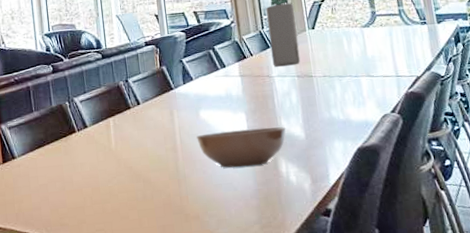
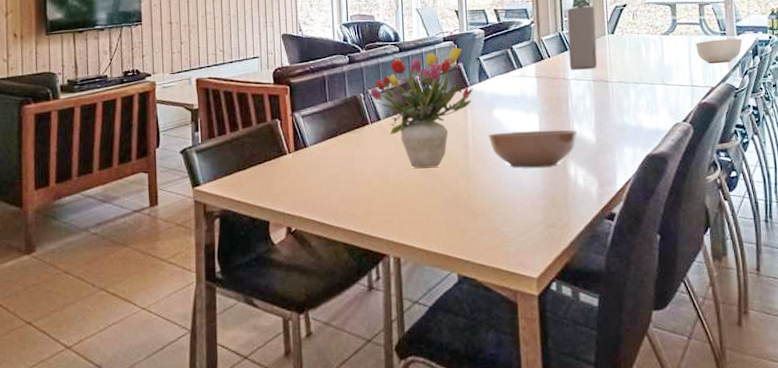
flower arrangement: none [76,51,178,174] -> present [370,47,473,169]
bowl: none [397,26,444,54] -> present [696,38,743,64]

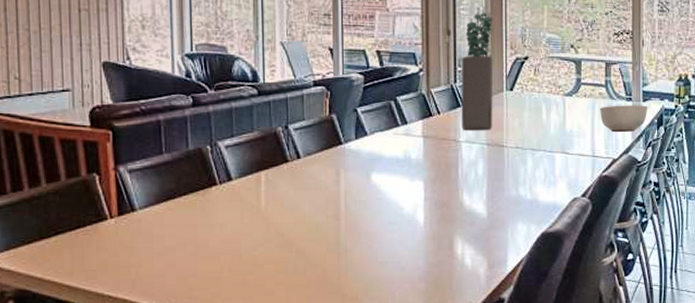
flower arrangement: present [370,47,473,169] -> none [220,94,348,242]
bowl: present [488,129,578,167] -> none [364,200,467,244]

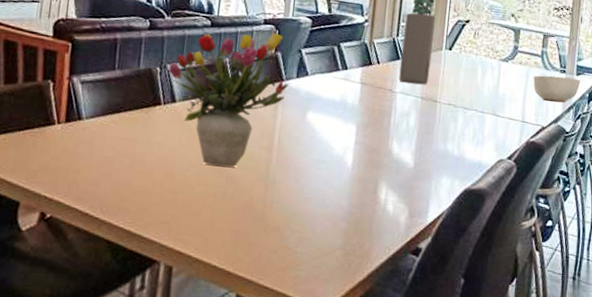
flower arrangement: none [220,94,348,242] -> present [169,33,289,168]

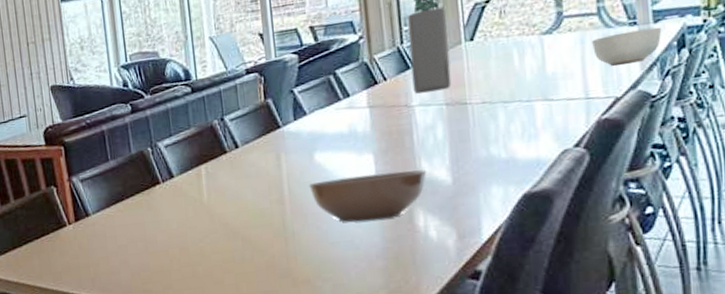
flower arrangement: present [169,33,289,168] -> none [159,80,287,232]
bowl: none [297,138,396,186] -> present [309,169,427,222]

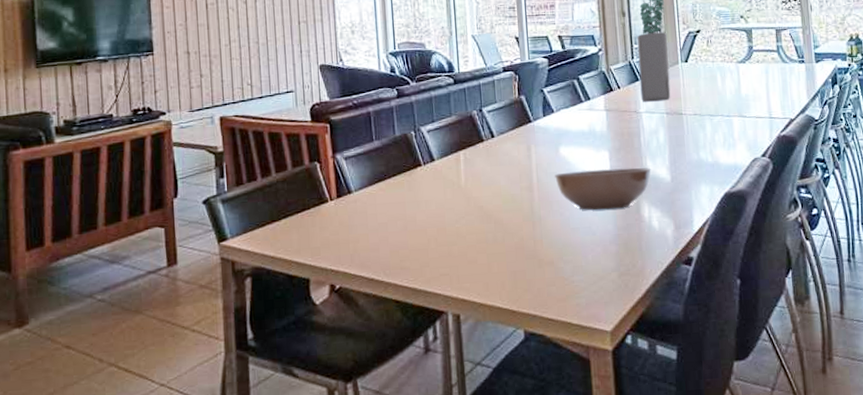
bowl: present [592,27,662,67] -> none [773,66,821,94]

